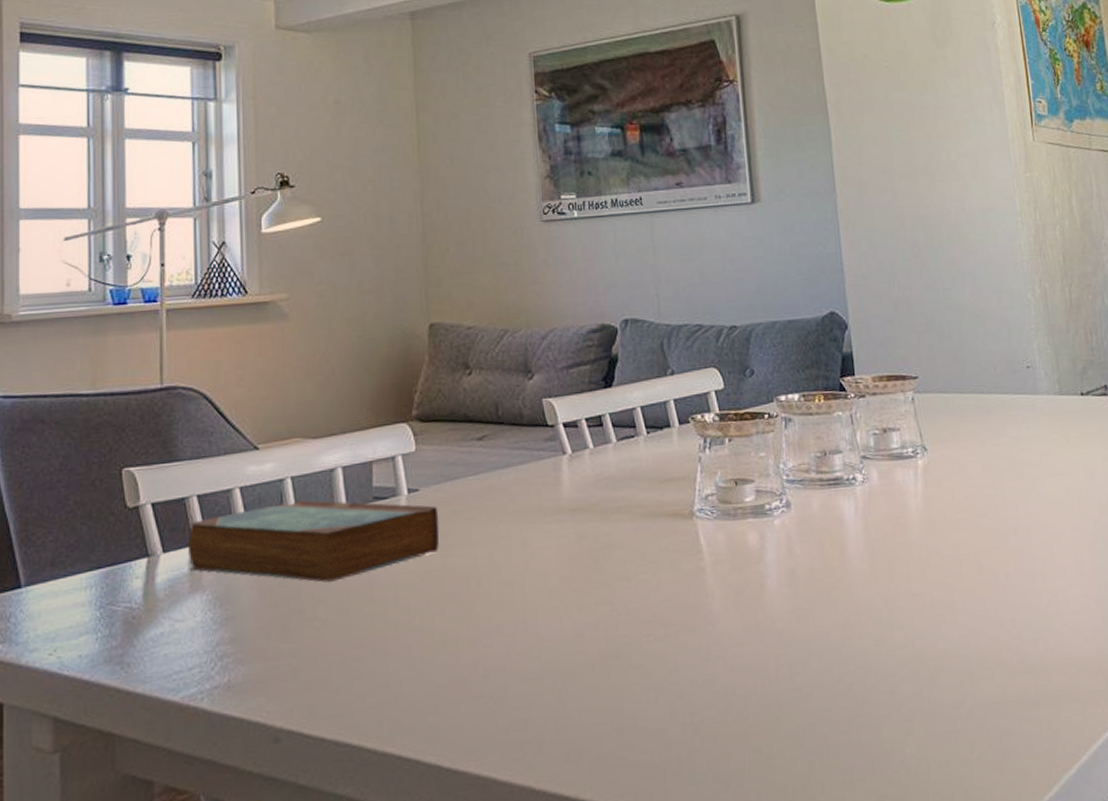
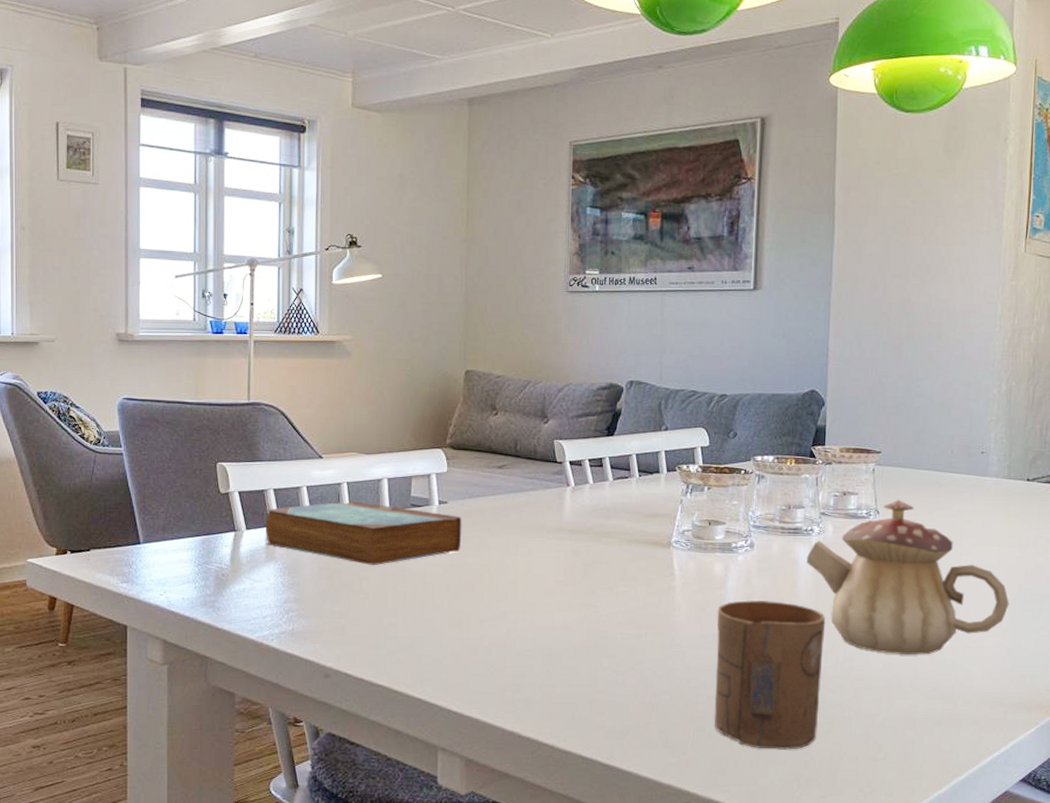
cup: none [758,571,897,767] -> present [714,600,826,750]
teapot: none [853,431,1088,623] -> present [807,499,1009,655]

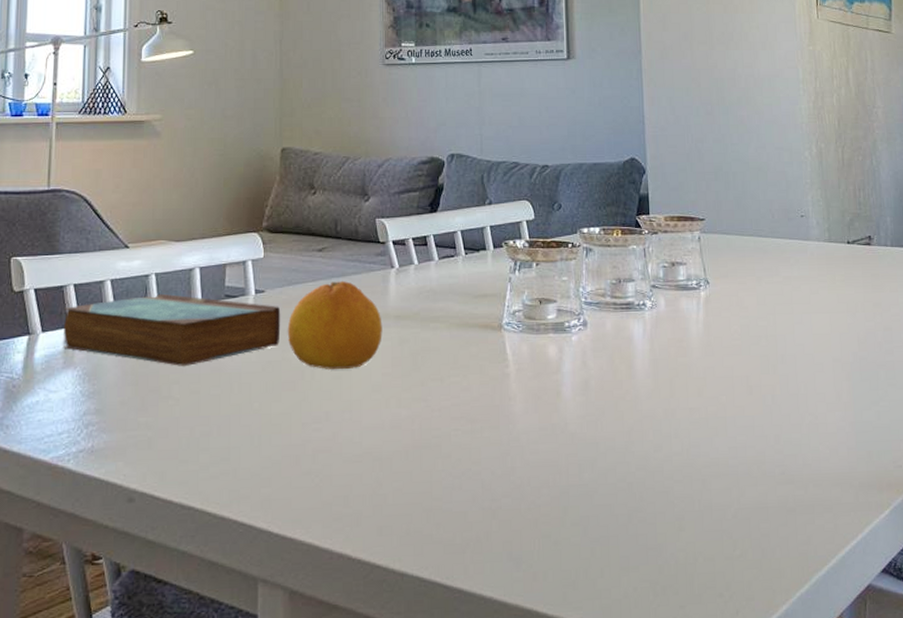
fruit: none [467,496,557,575] -> present [287,281,383,369]
cup: present [714,600,826,750] -> none [554,384,669,554]
teapot: present [807,499,1009,655] -> none [642,267,847,437]

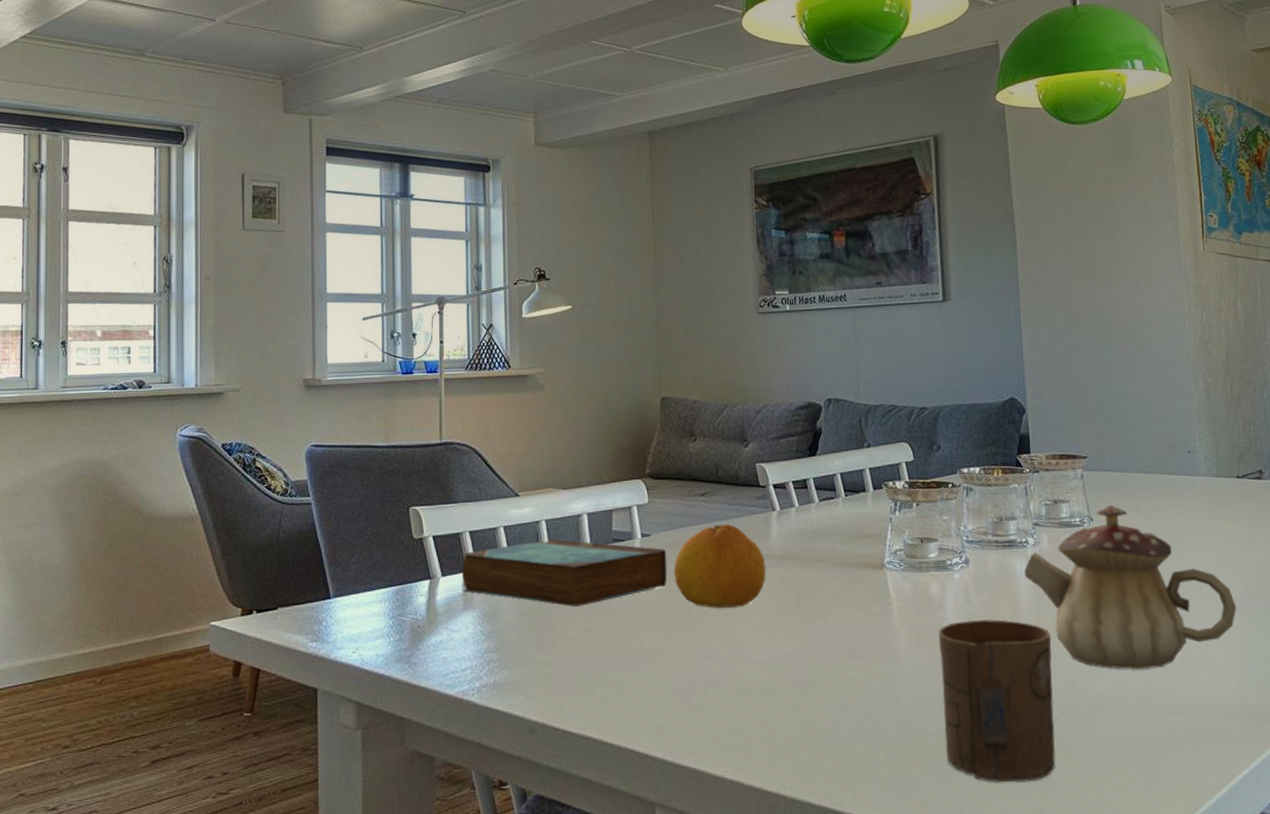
cup: none [554,384,669,554] -> present [938,619,1056,783]
teapot: none [642,267,847,437] -> present [1024,504,1237,670]

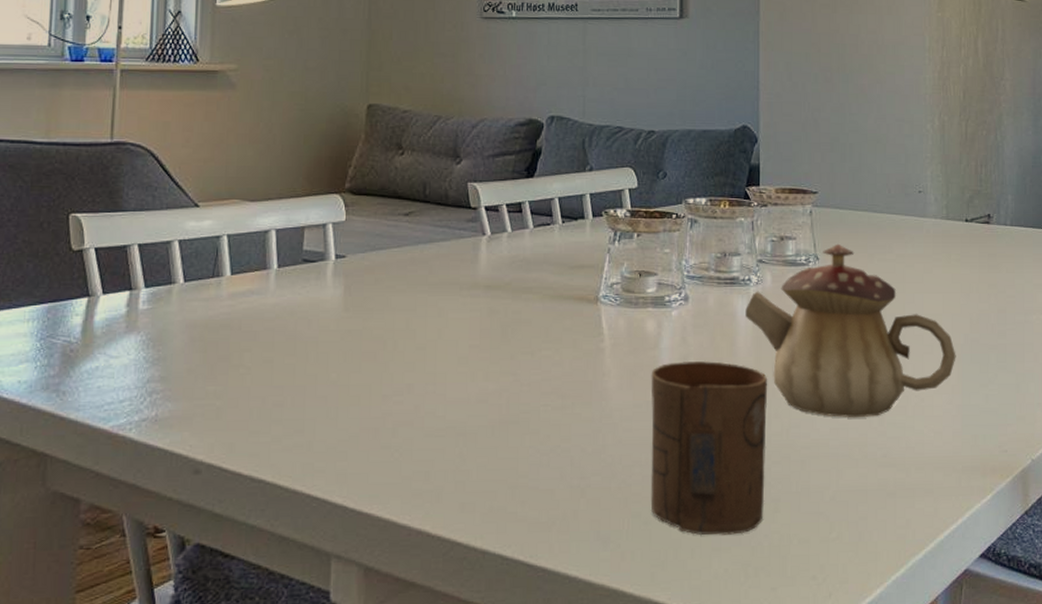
book: present [462,538,668,607] -> none [126,256,363,333]
fruit: present [673,524,766,608] -> none [369,248,471,340]

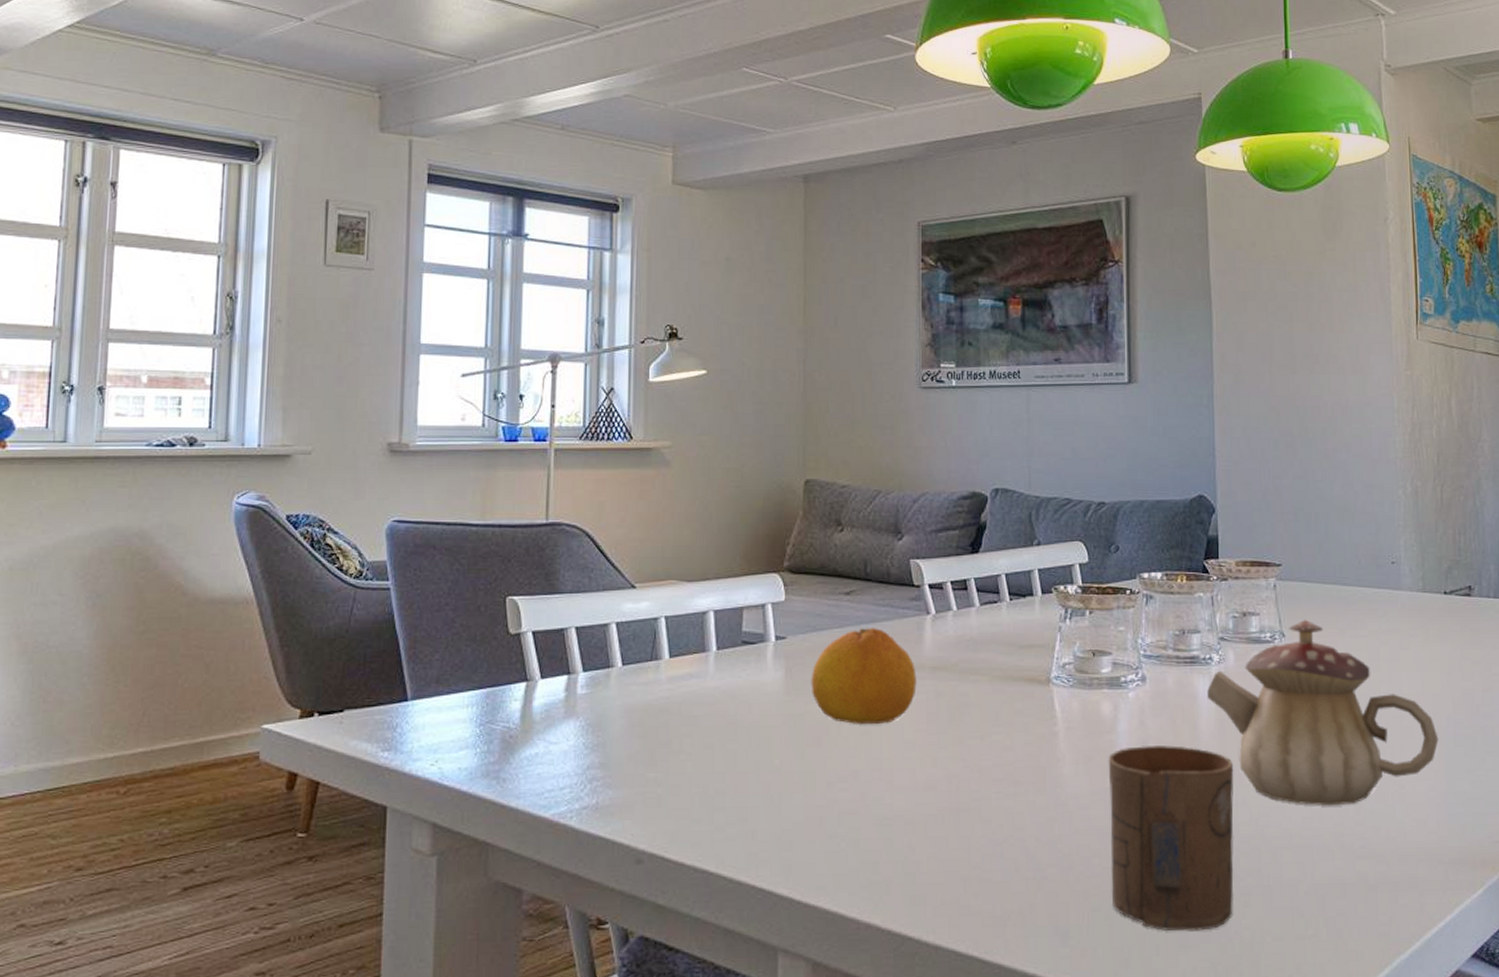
fruit: none [369,248,471,340] -> present [811,628,917,724]

